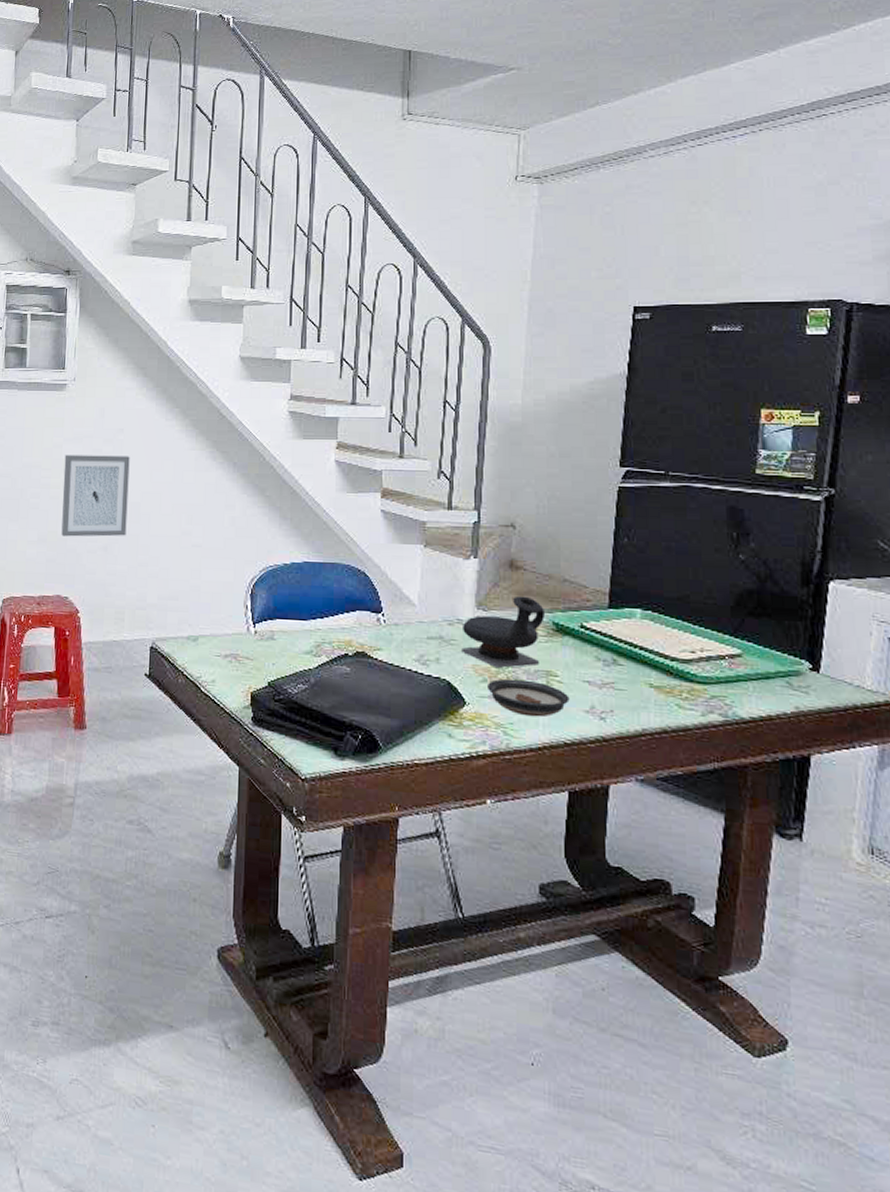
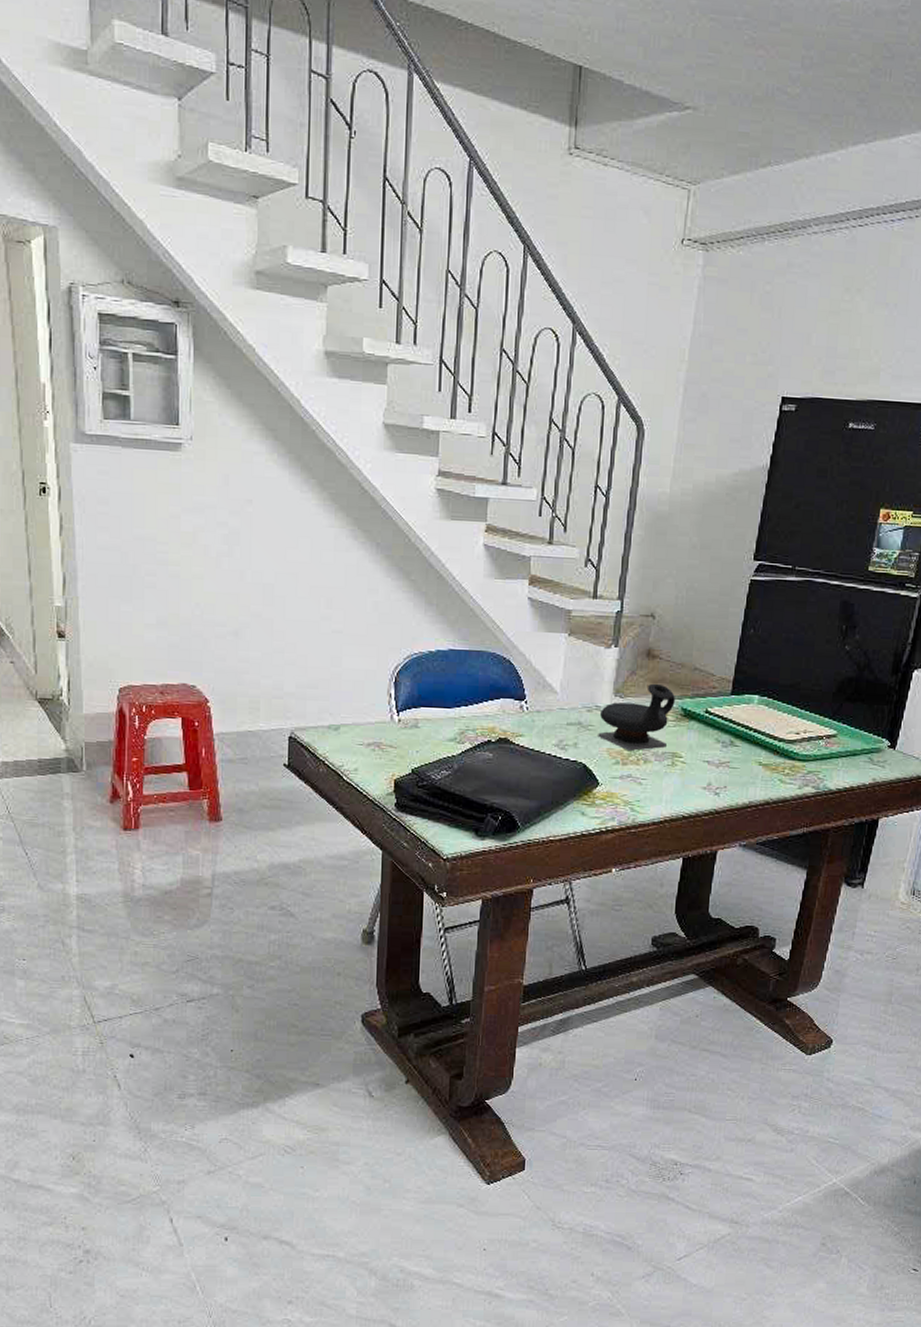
wall art: present [61,455,130,537] -> none [183,527,261,621]
saucer: present [486,678,570,717] -> none [618,760,691,795]

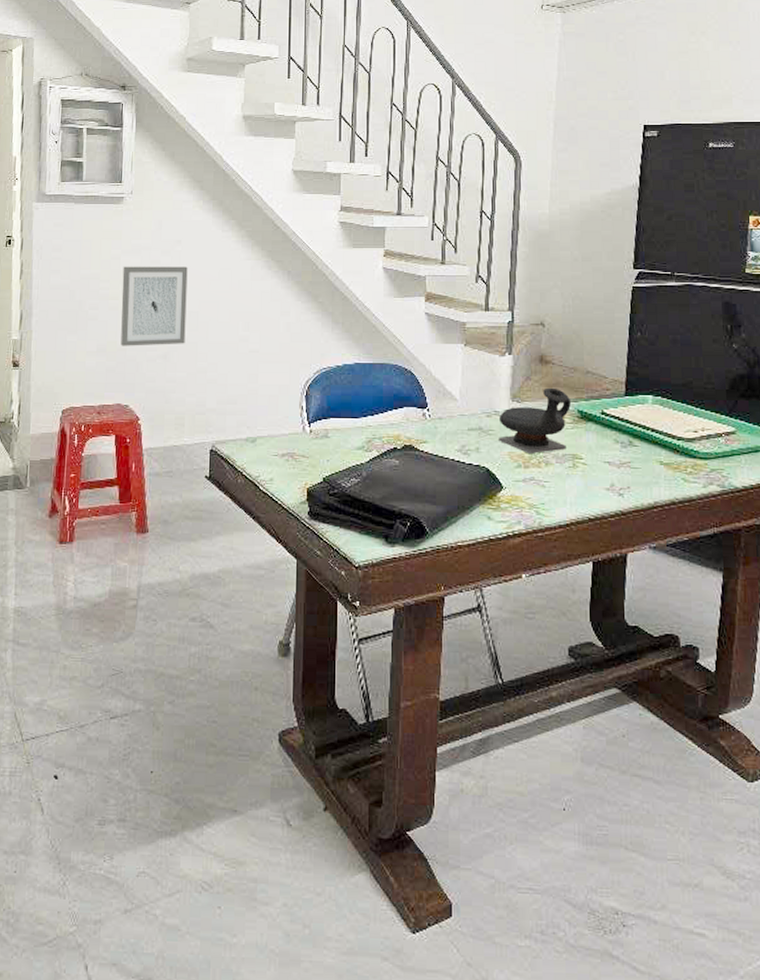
wall art: none [183,527,261,621] -> present [121,266,188,346]

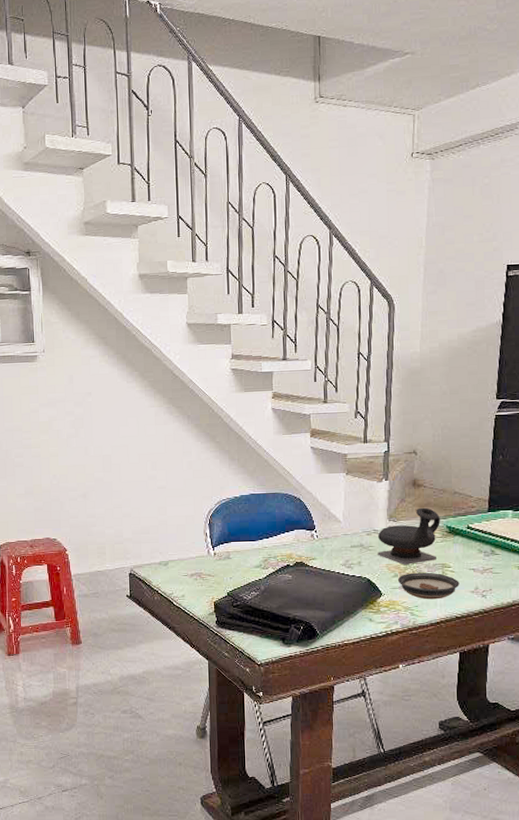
wall art: present [121,266,188,346] -> none [41,415,101,488]
saucer: none [521,463,593,497] -> present [397,572,460,600]

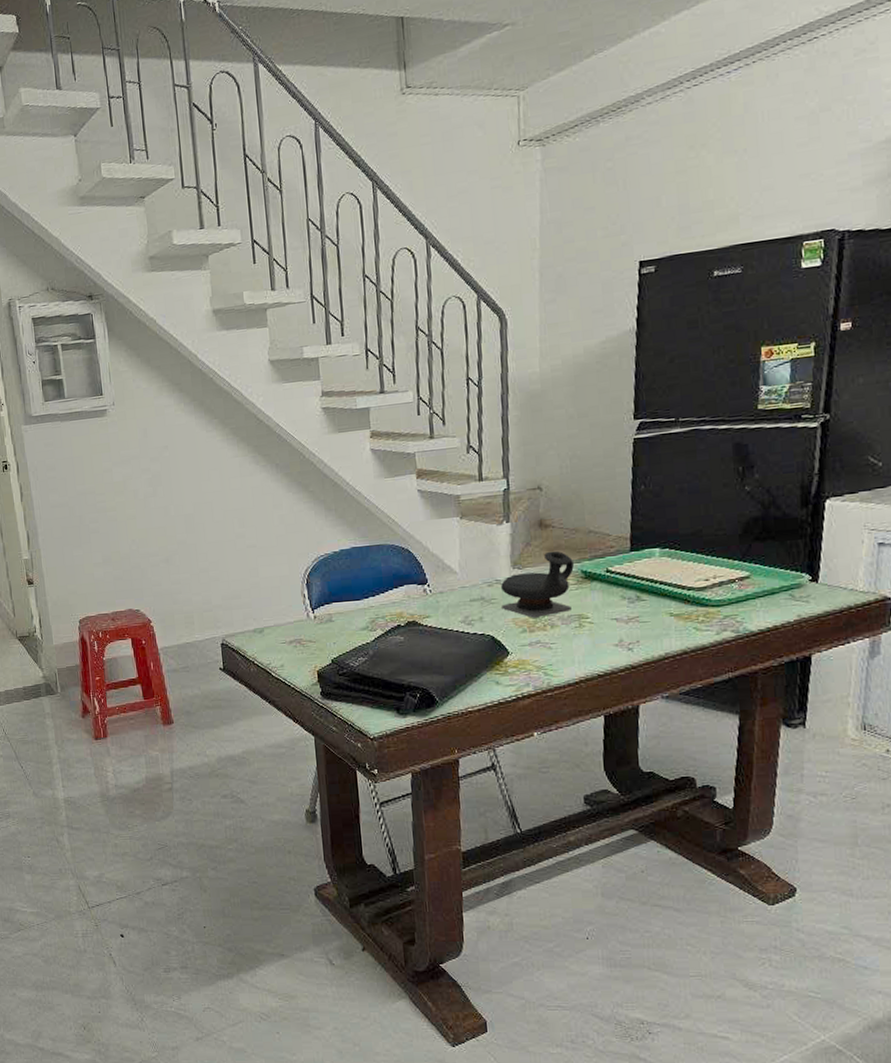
saucer: present [397,572,460,600] -> none [526,625,600,657]

